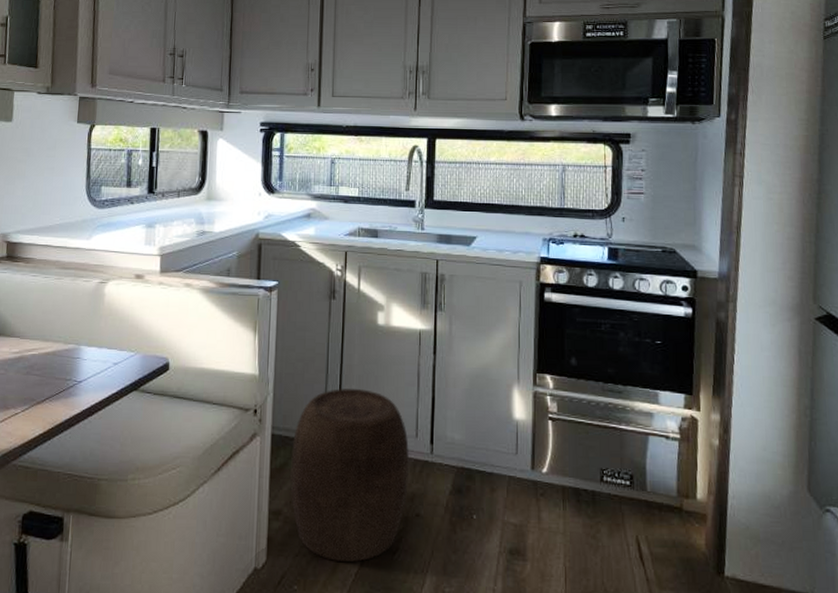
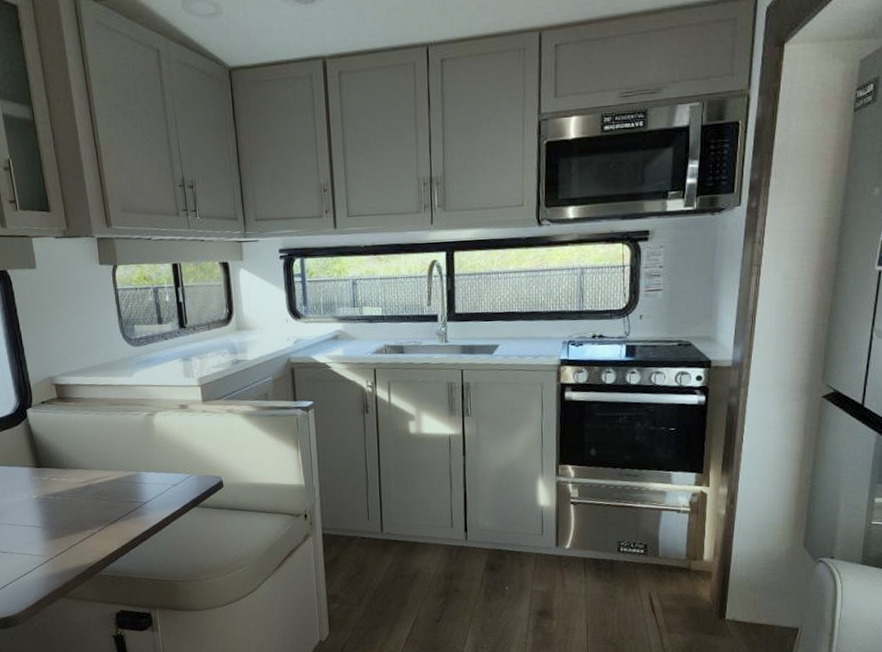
stool: present [290,389,410,562] -> none [341,490,447,631]

